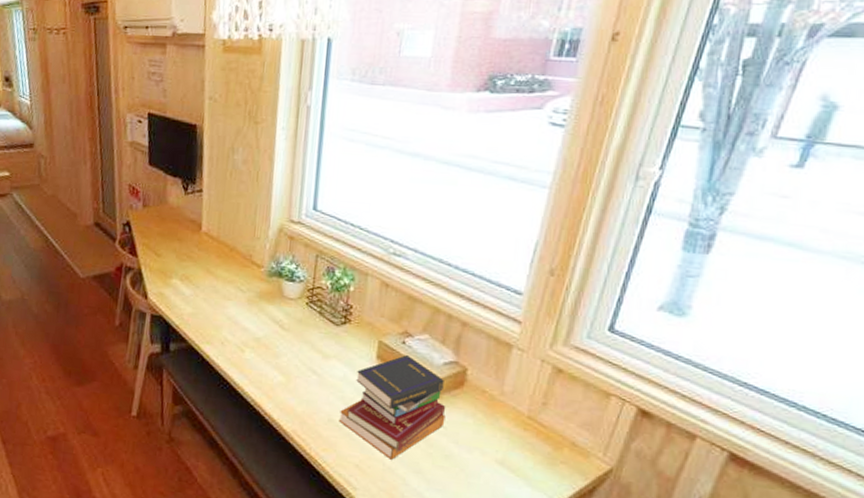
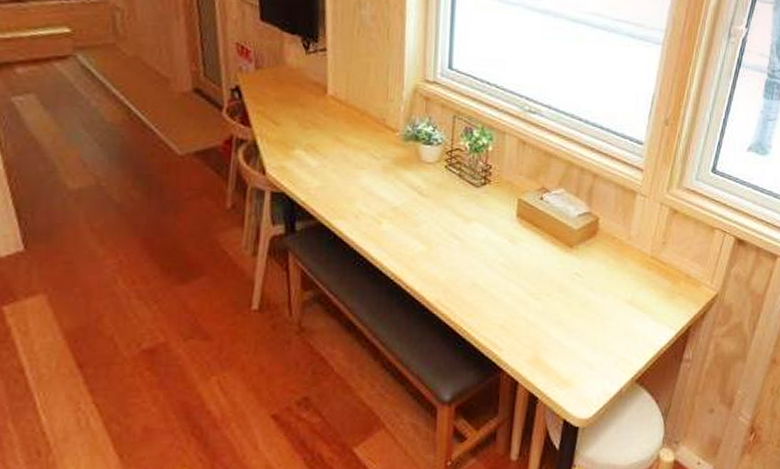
books: present [339,355,446,460] -> none [483,211,582,315]

